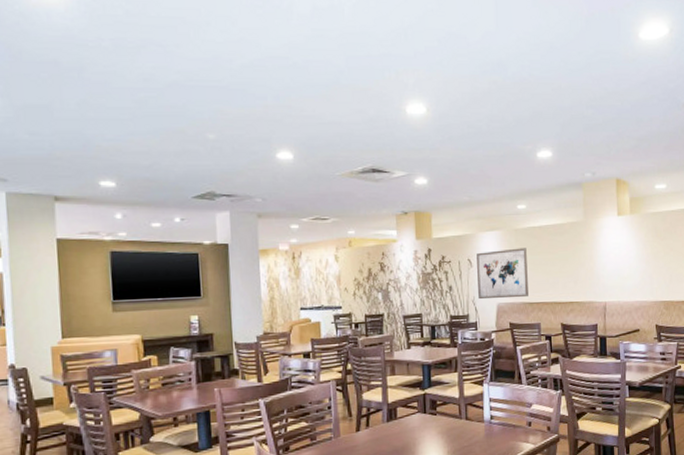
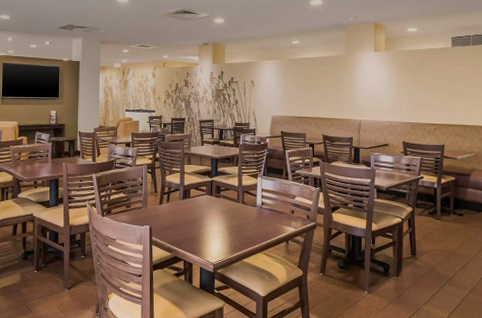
wall art: present [477,248,529,300] -> none [258,74,298,113]

